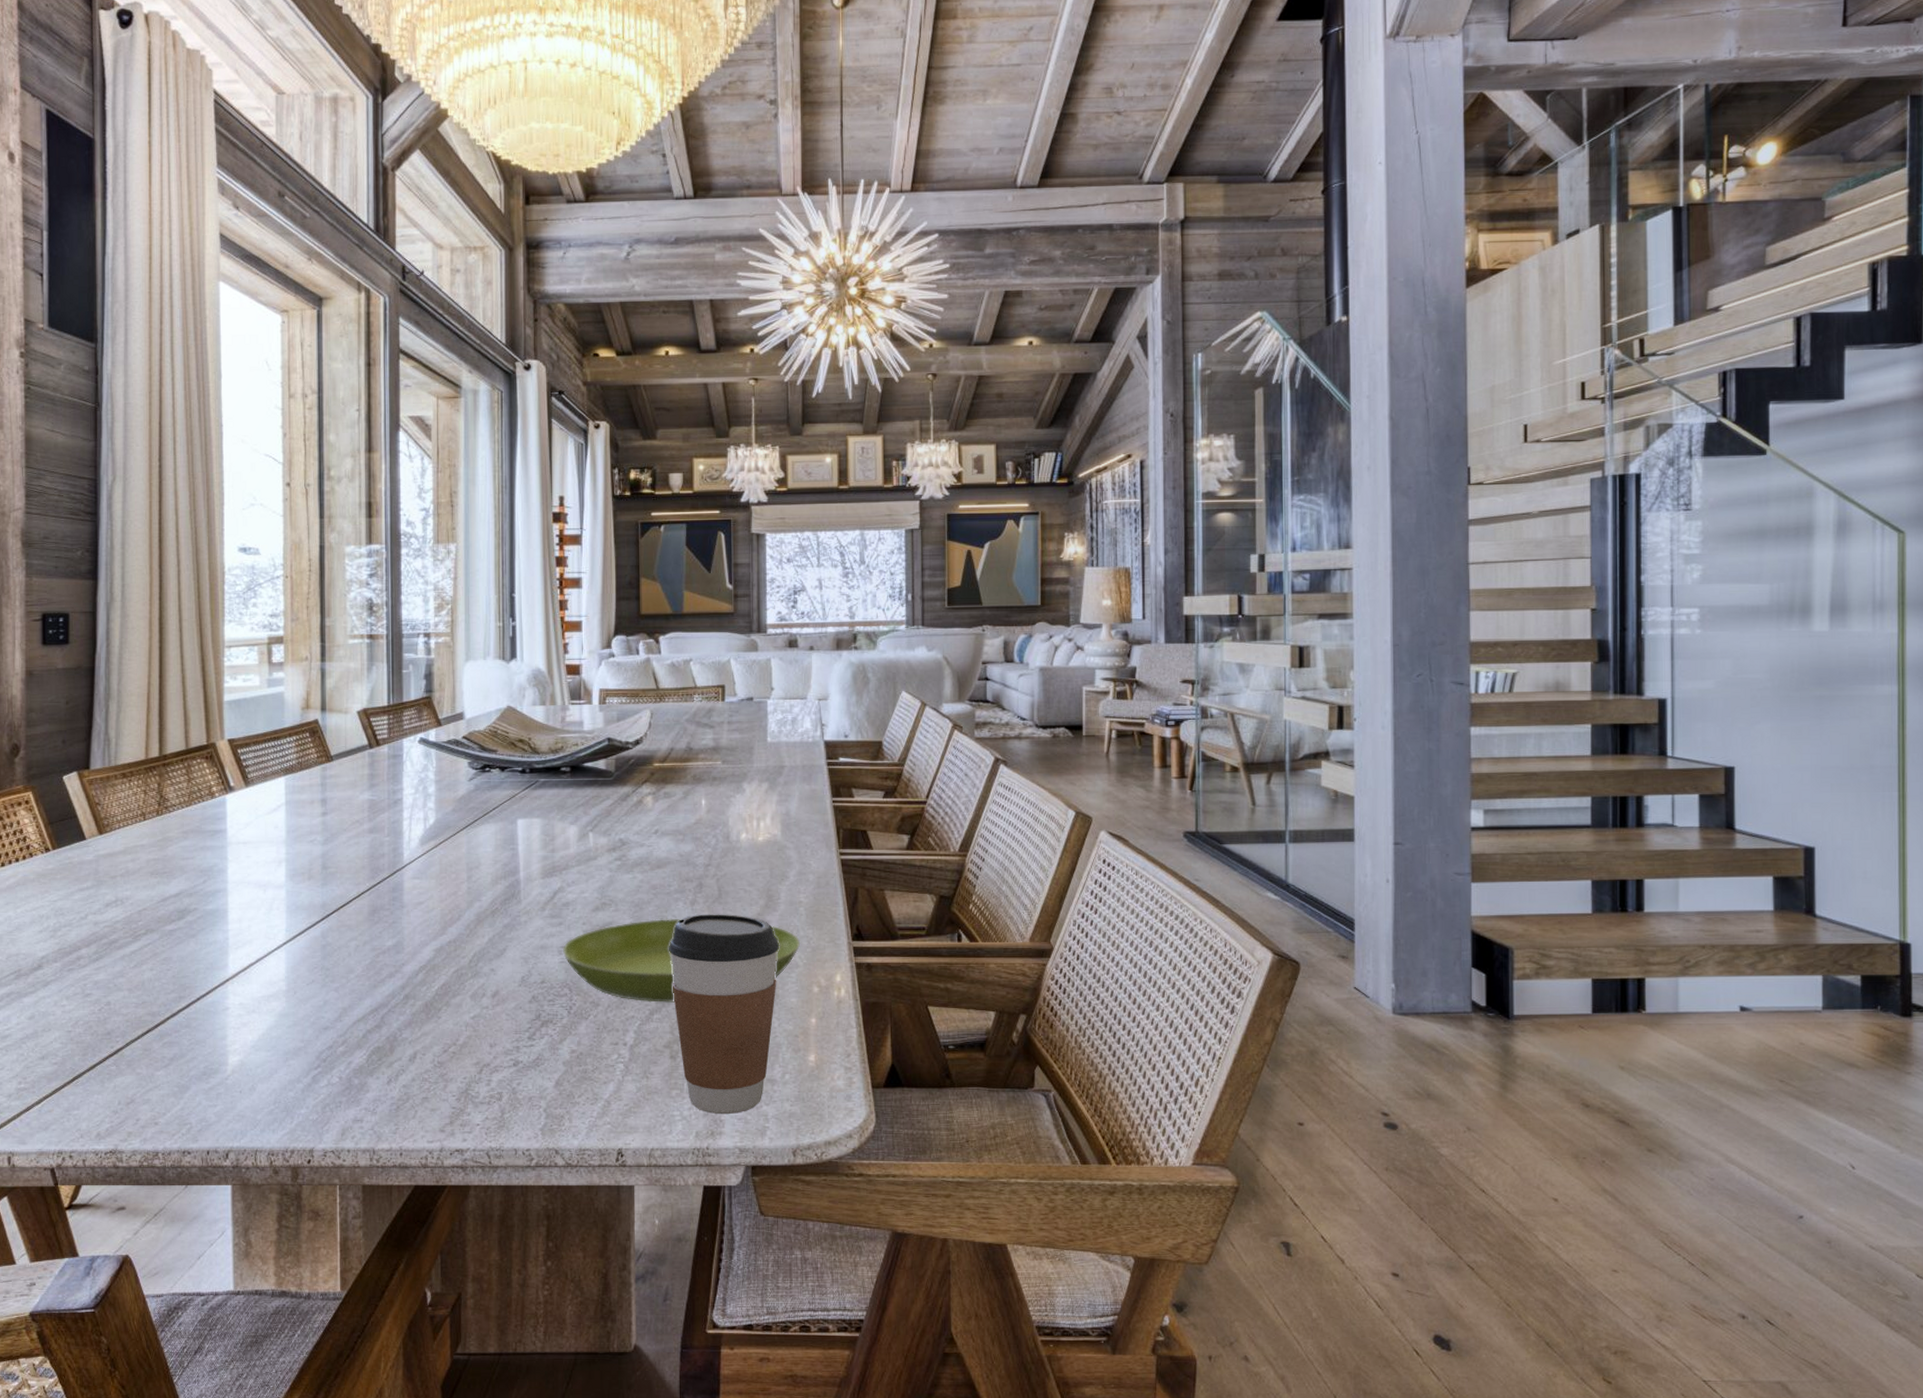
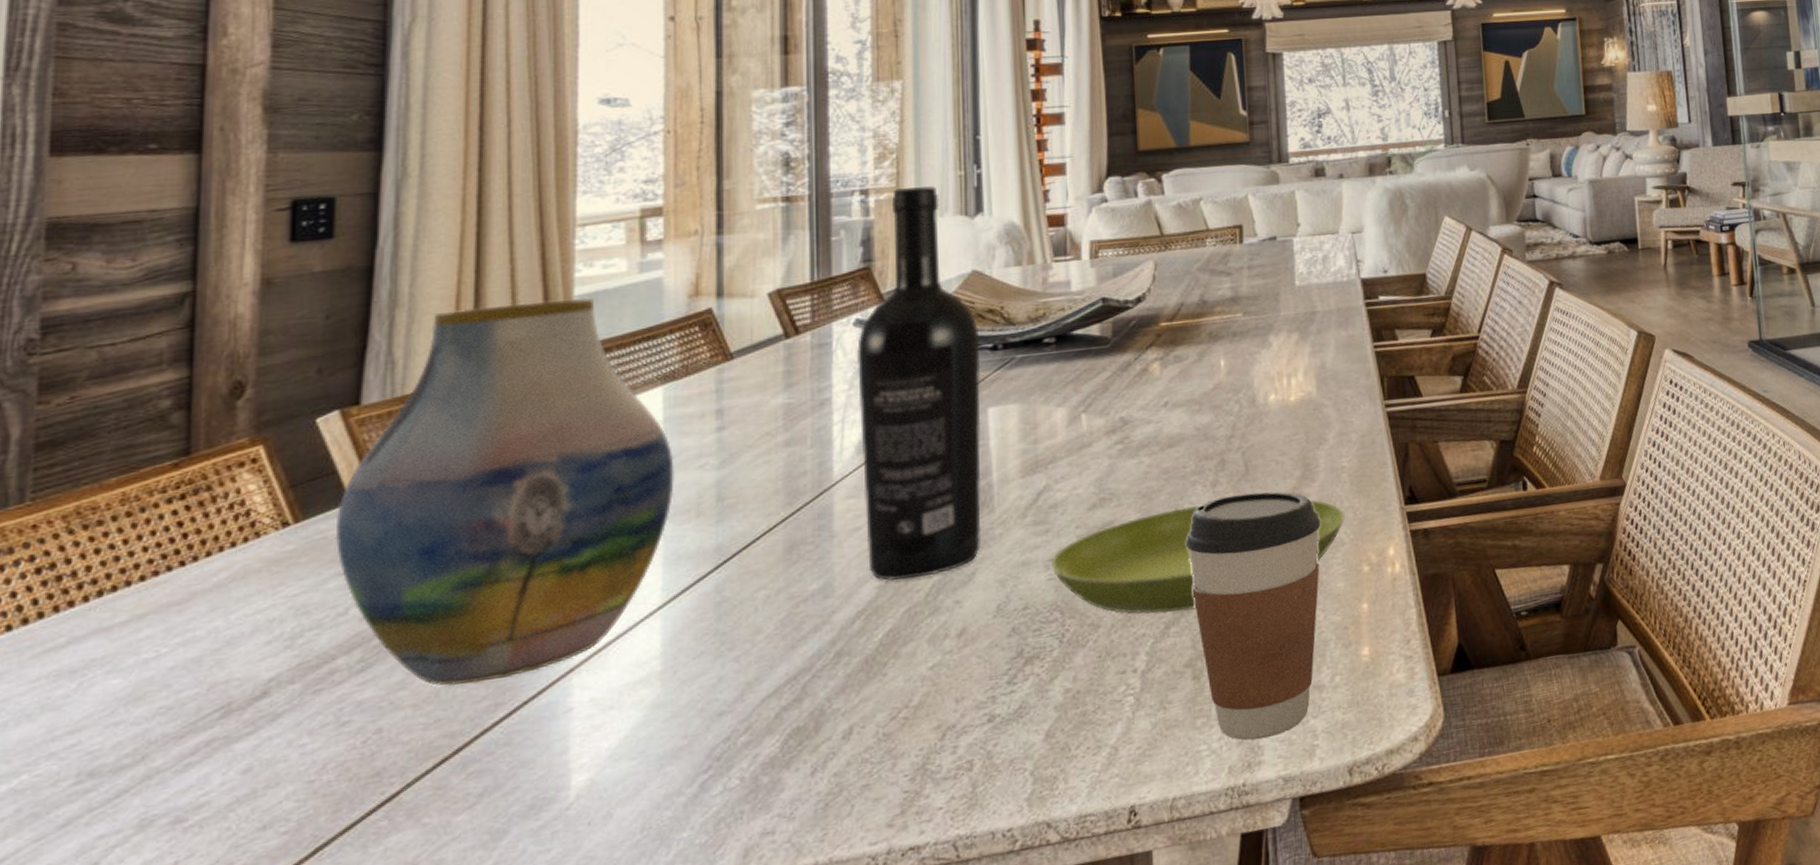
vase: none [77,703,293,980] -> present [335,297,674,687]
wine bottle: none [421,634,513,947] -> present [857,186,982,581]

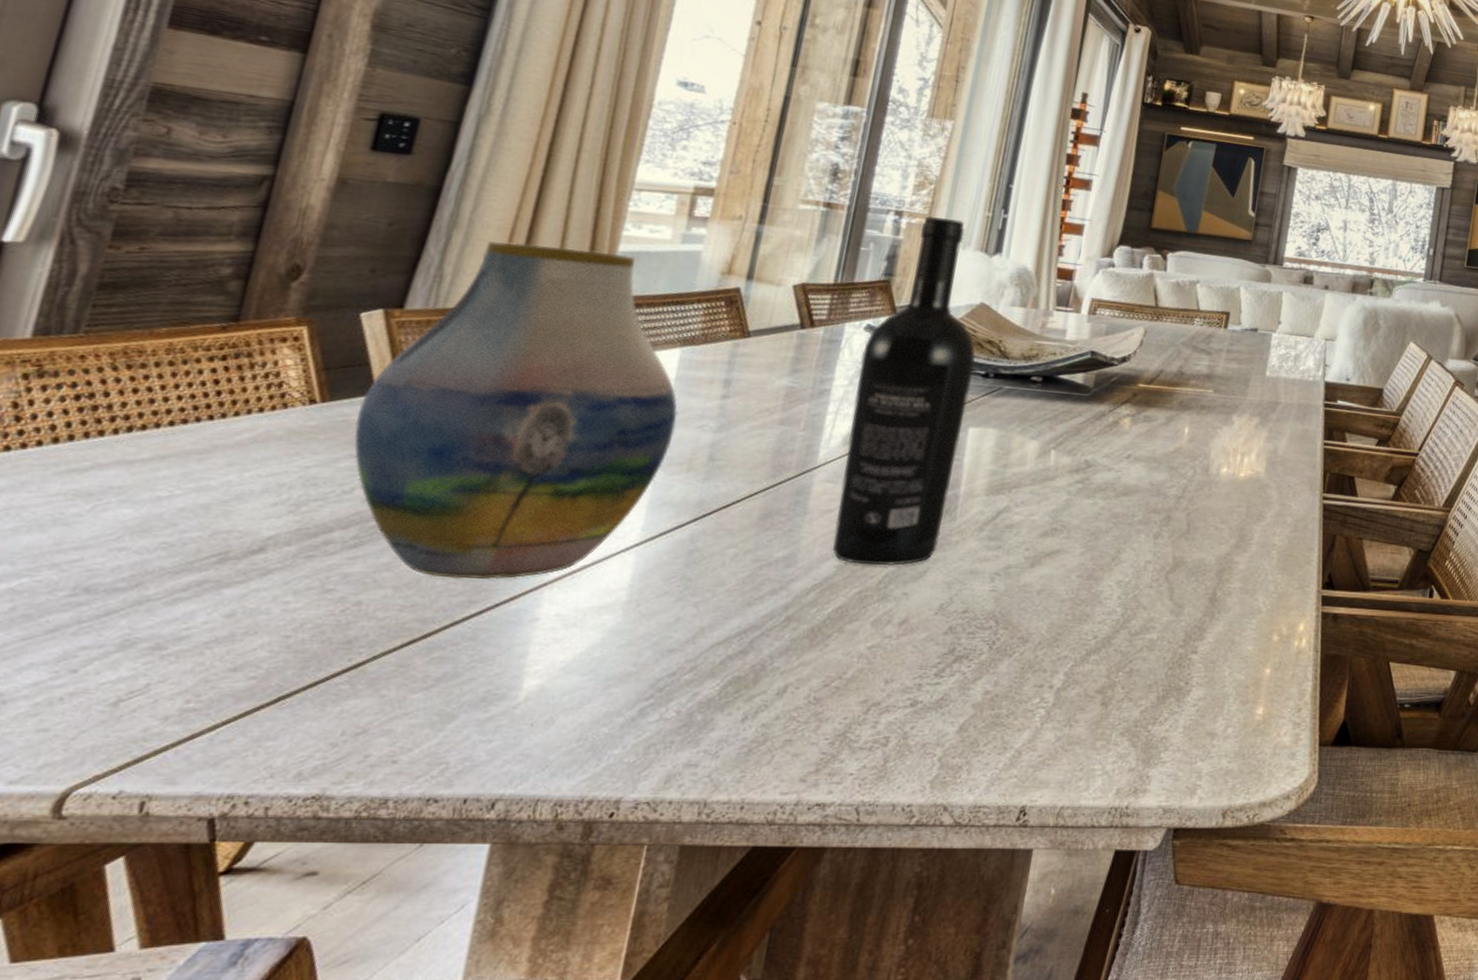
saucer: present [1051,500,1345,614] -> none [996,550,1267,643]
coffee cup: present [1185,491,1321,741] -> none [1114,549,1245,770]

